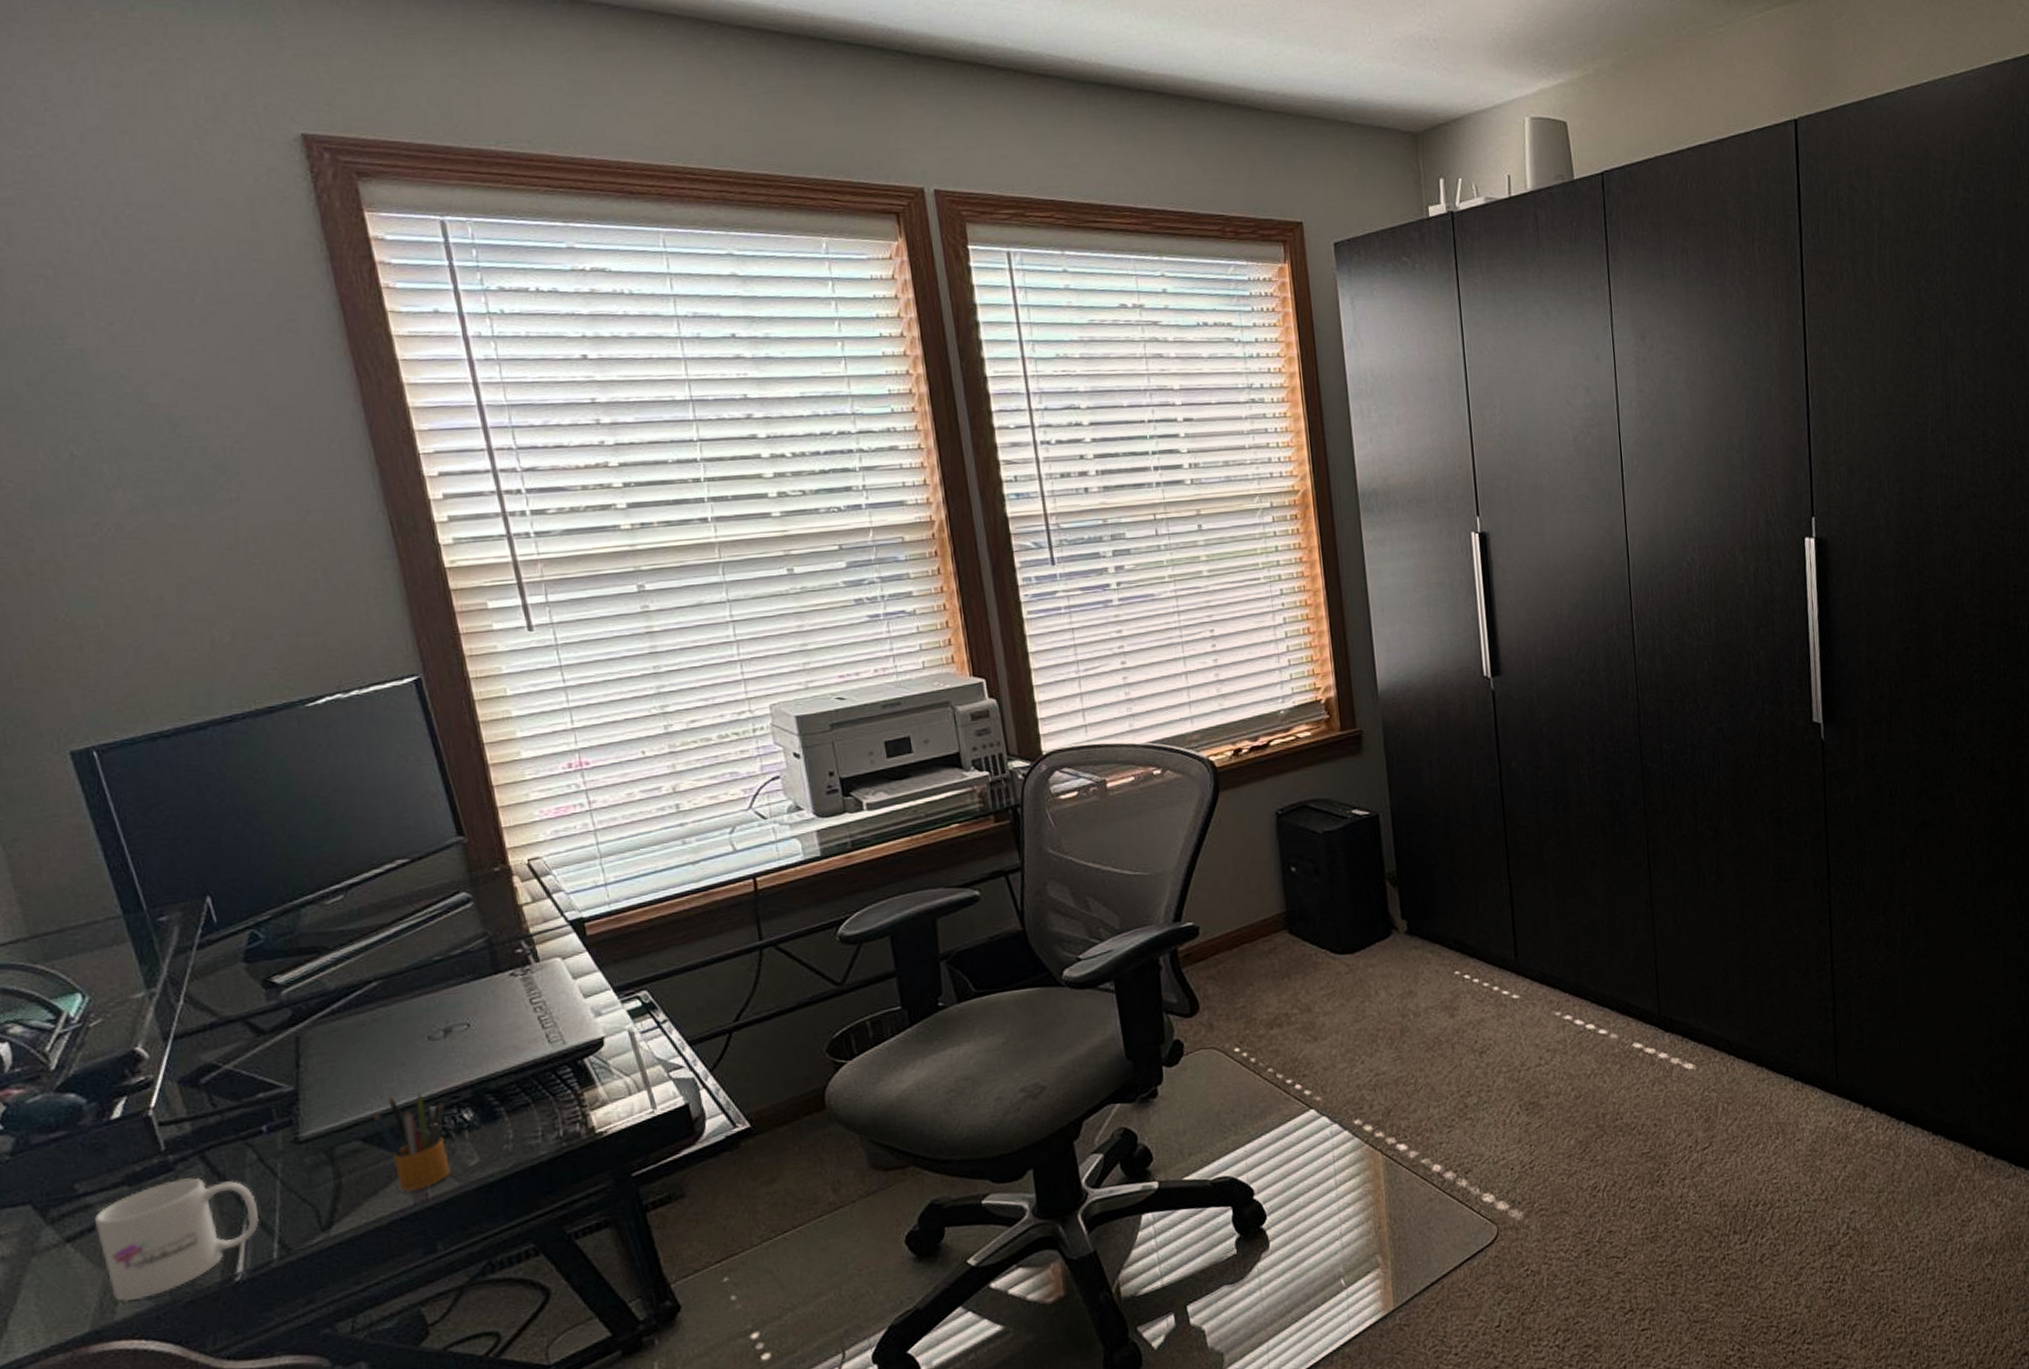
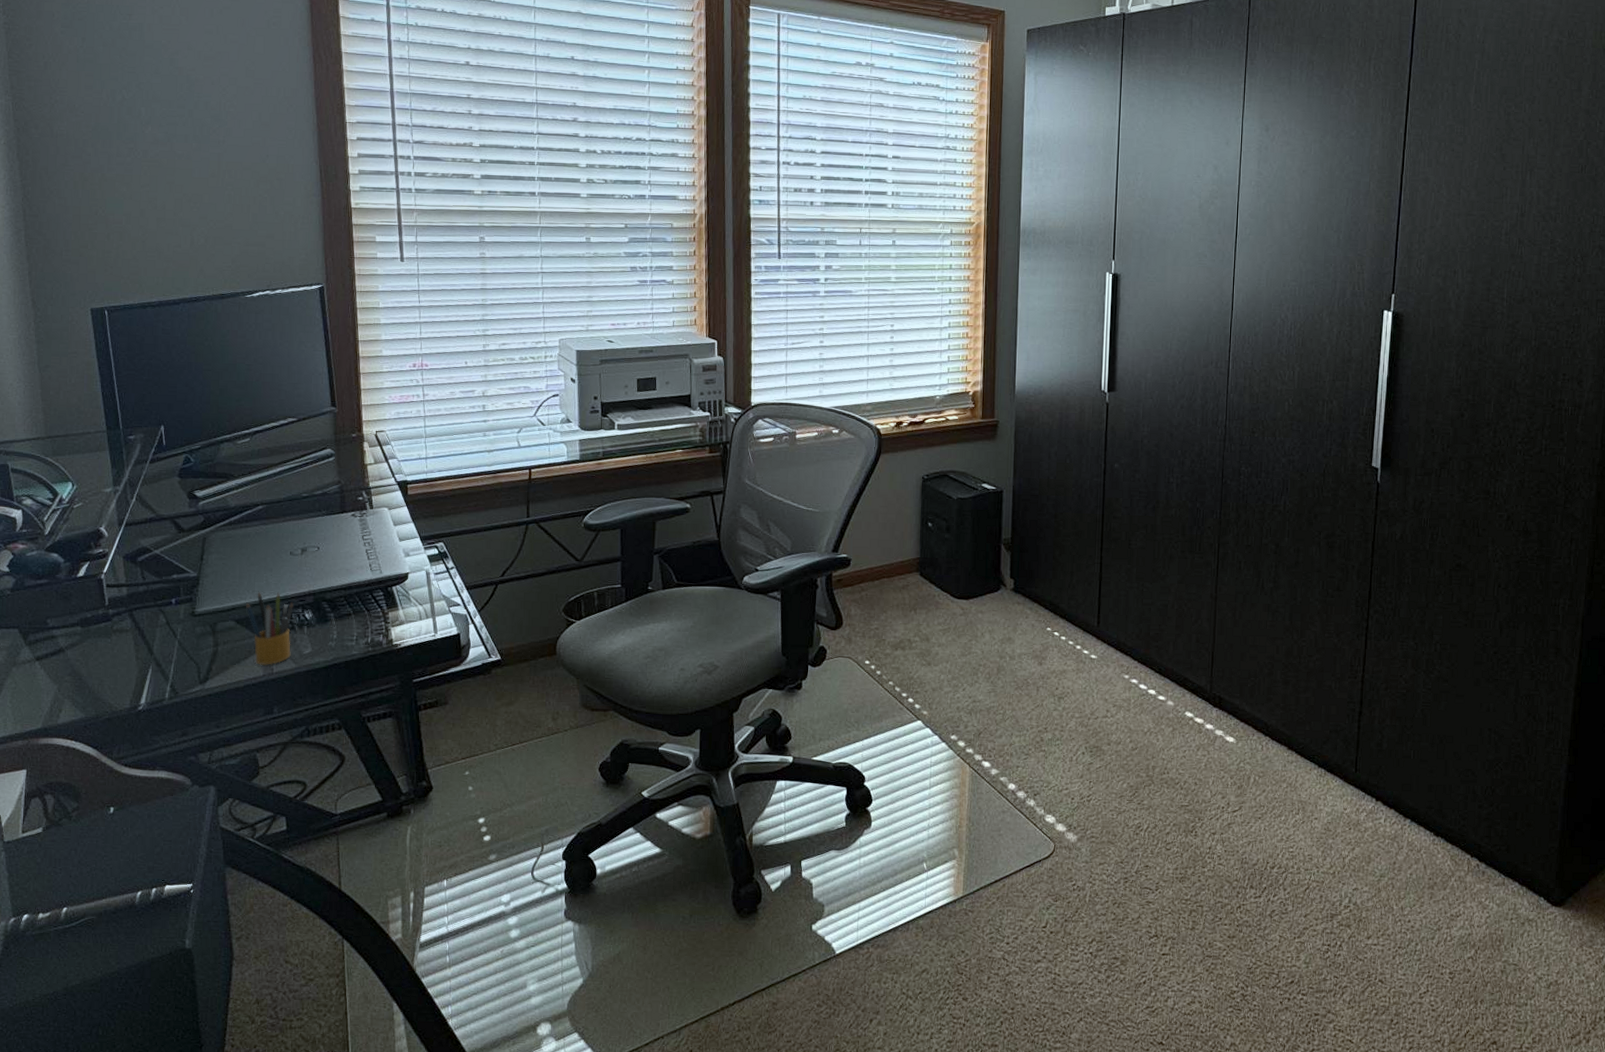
mug: present [95,1177,259,1302] -> none [56,628,160,711]

